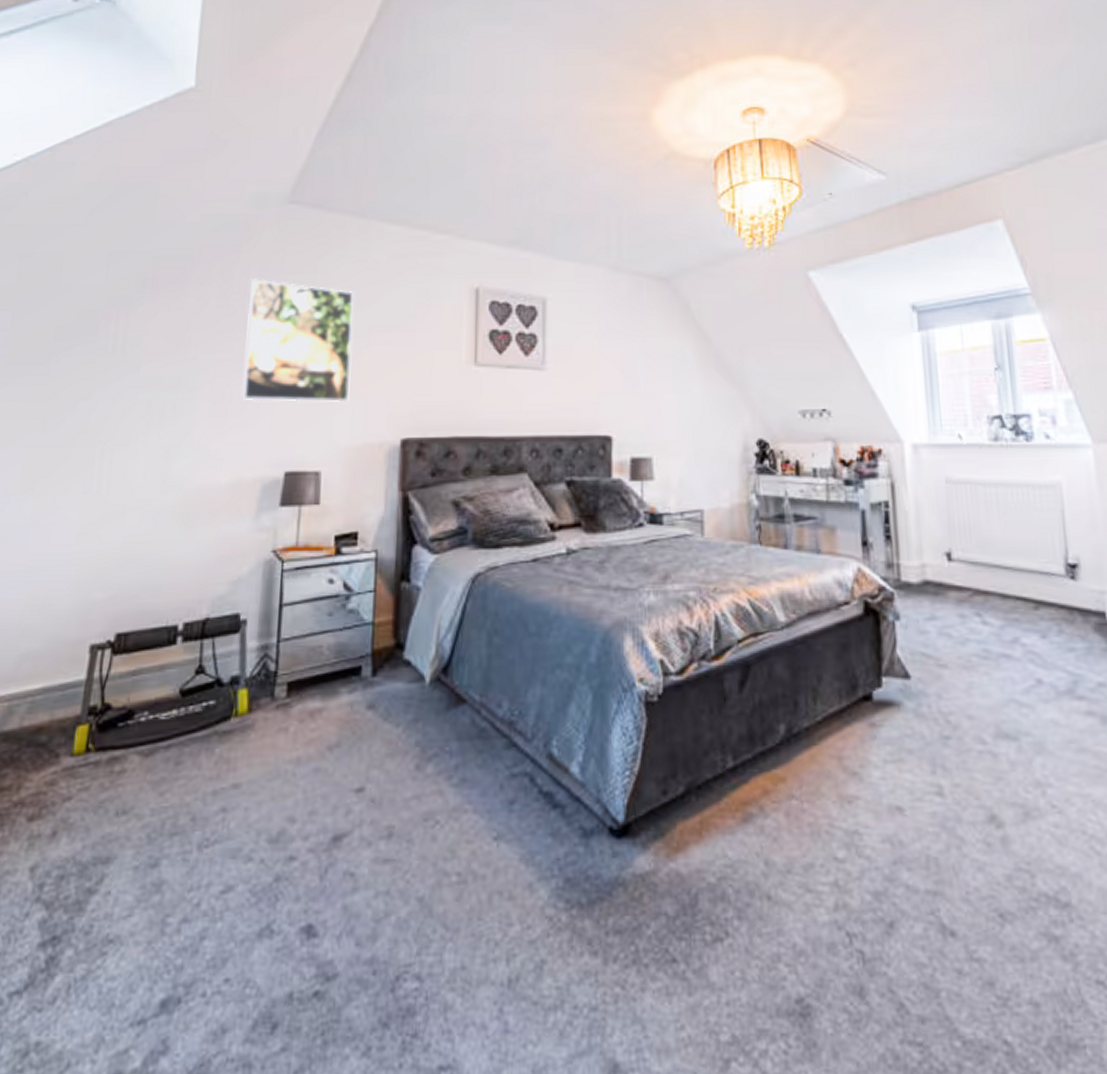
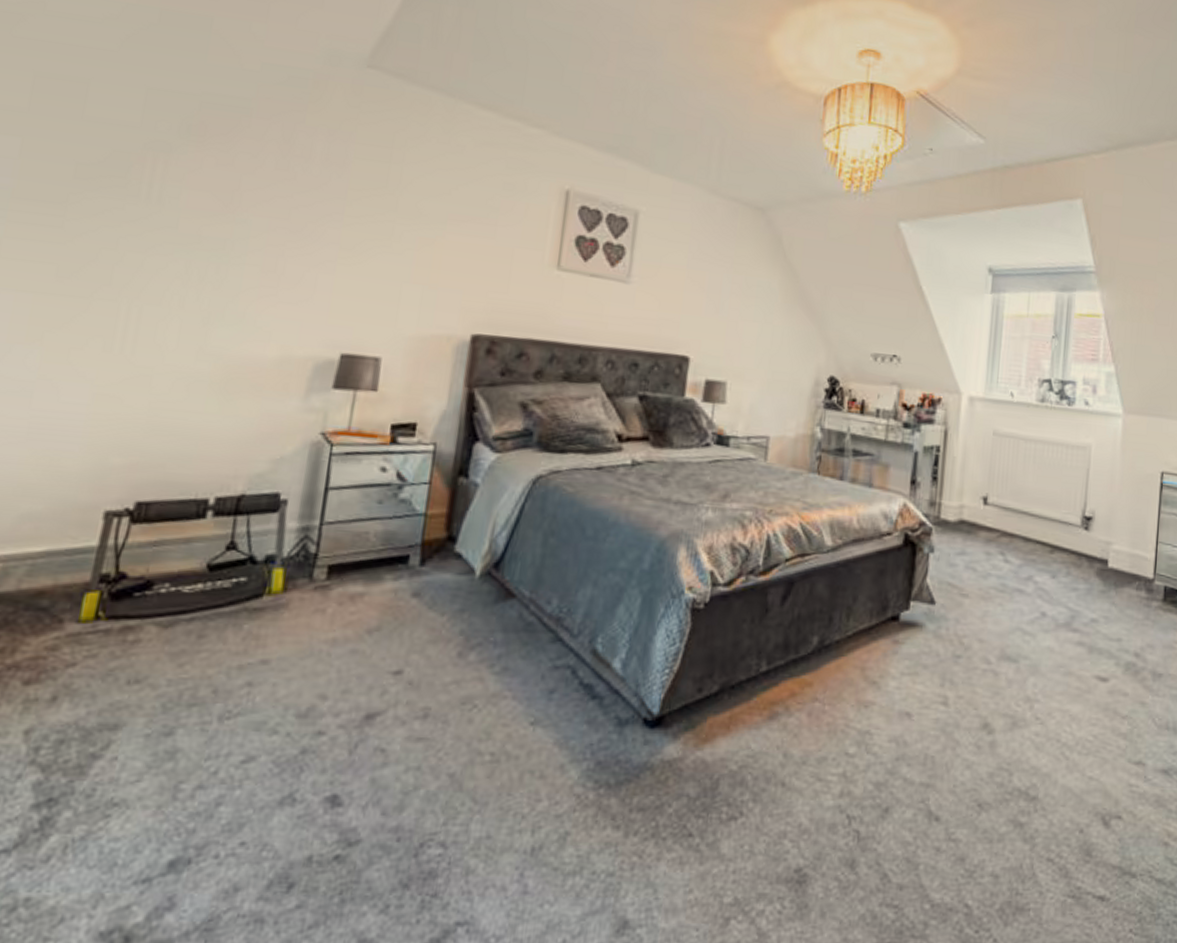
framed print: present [242,279,354,403] -> none [298,144,433,290]

